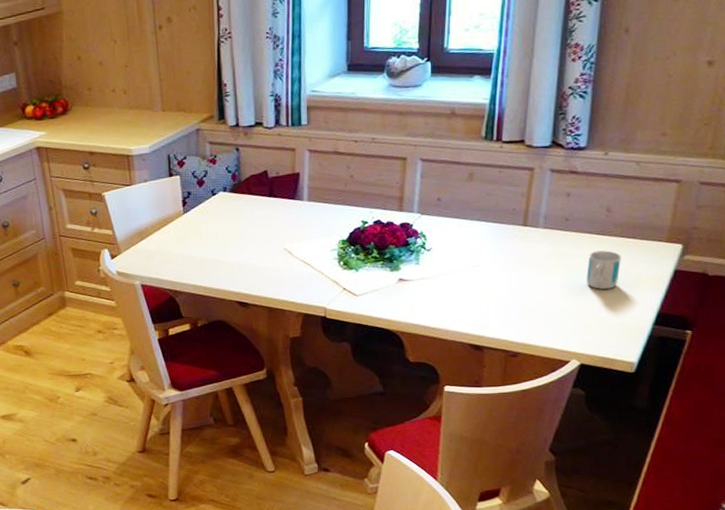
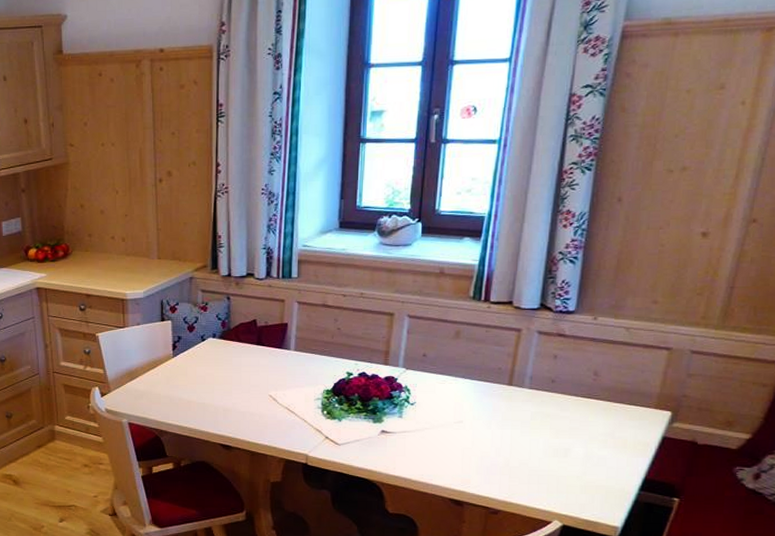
mug: present [586,250,621,289] -> none [571,414,608,452]

